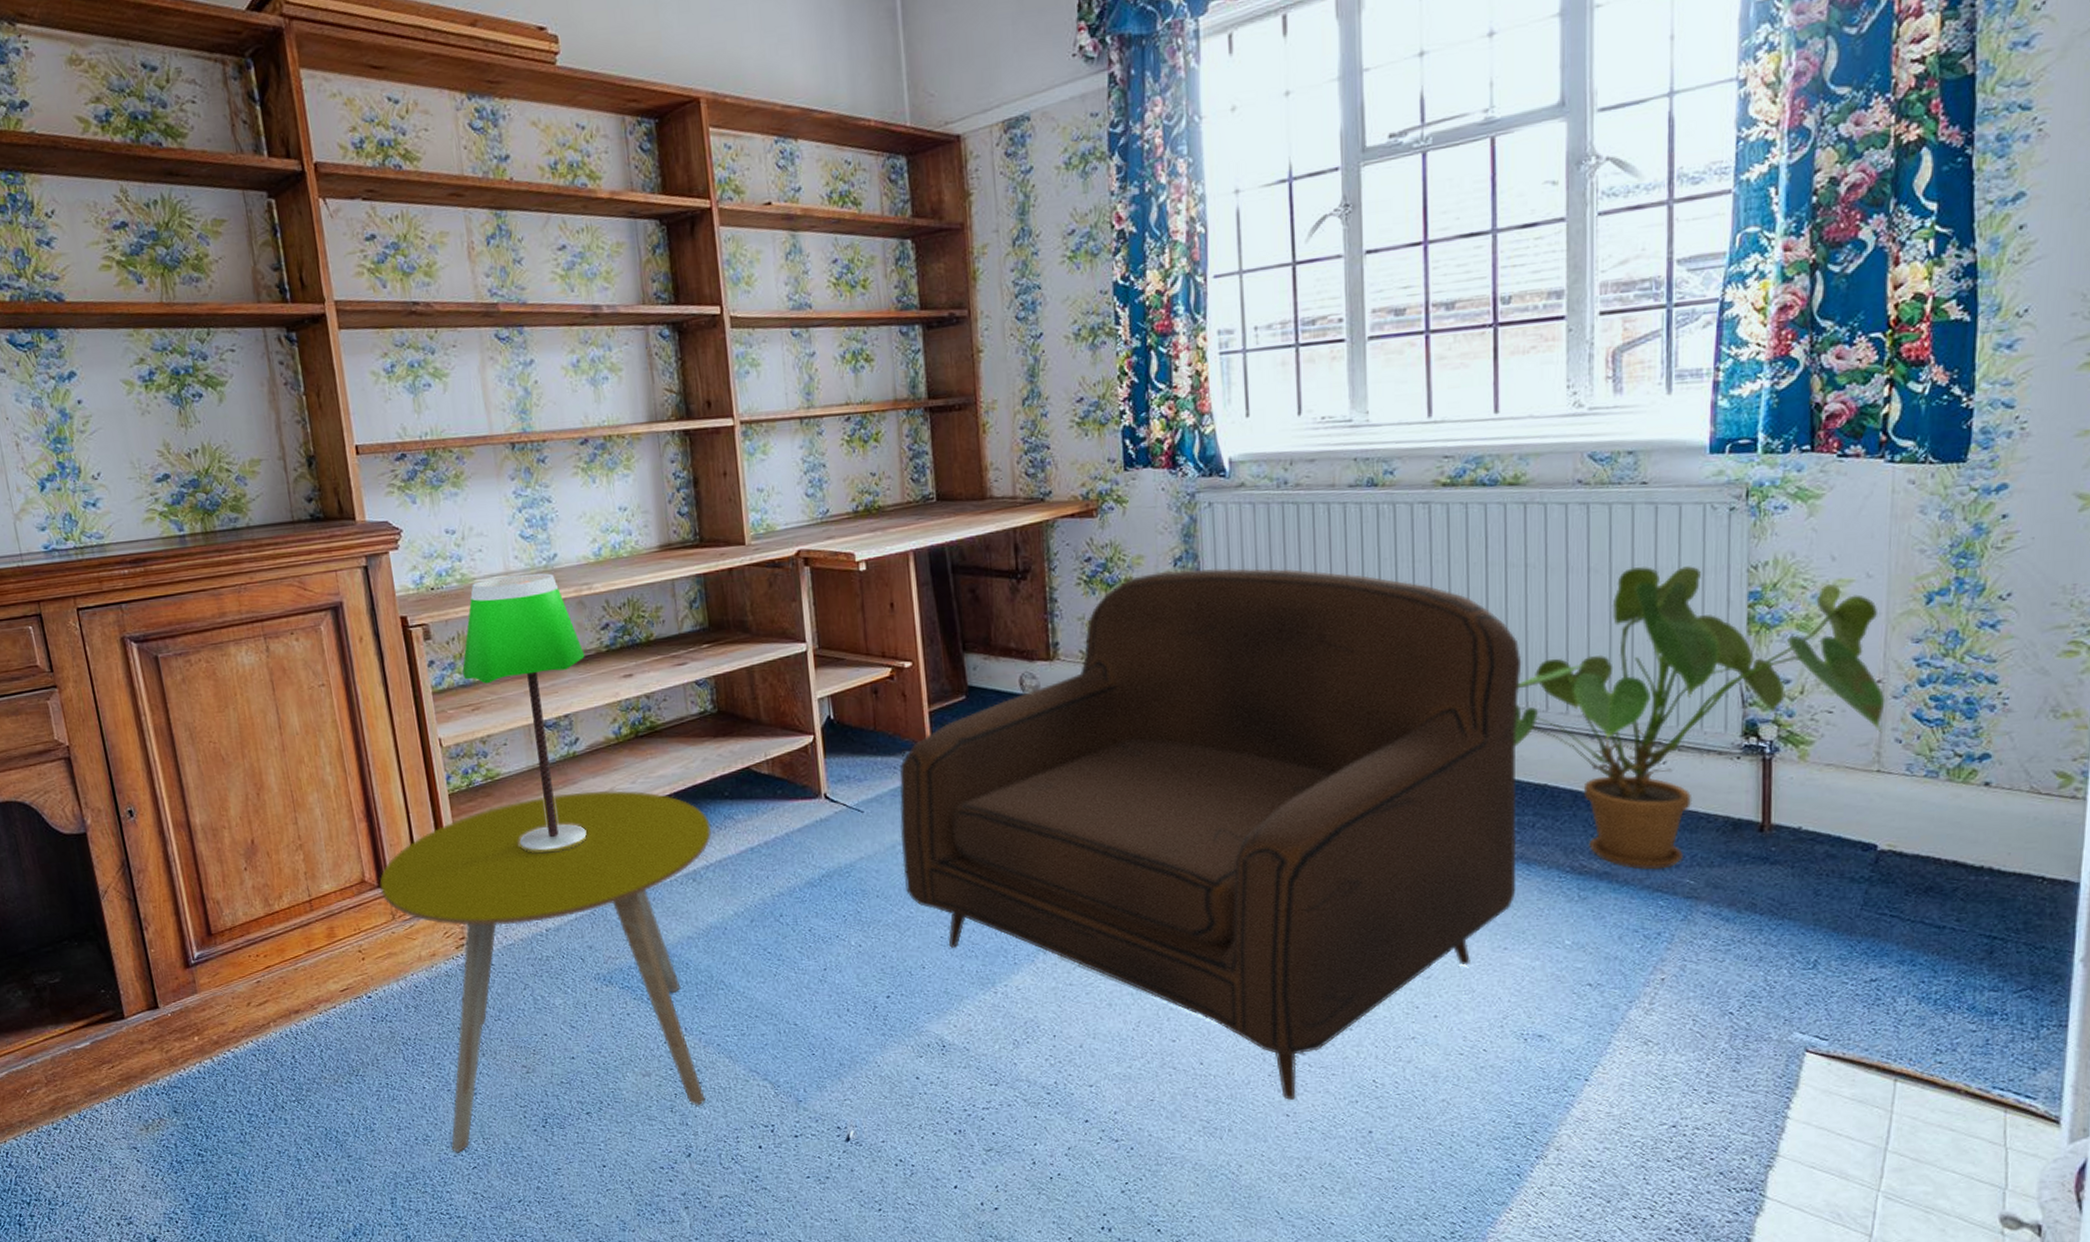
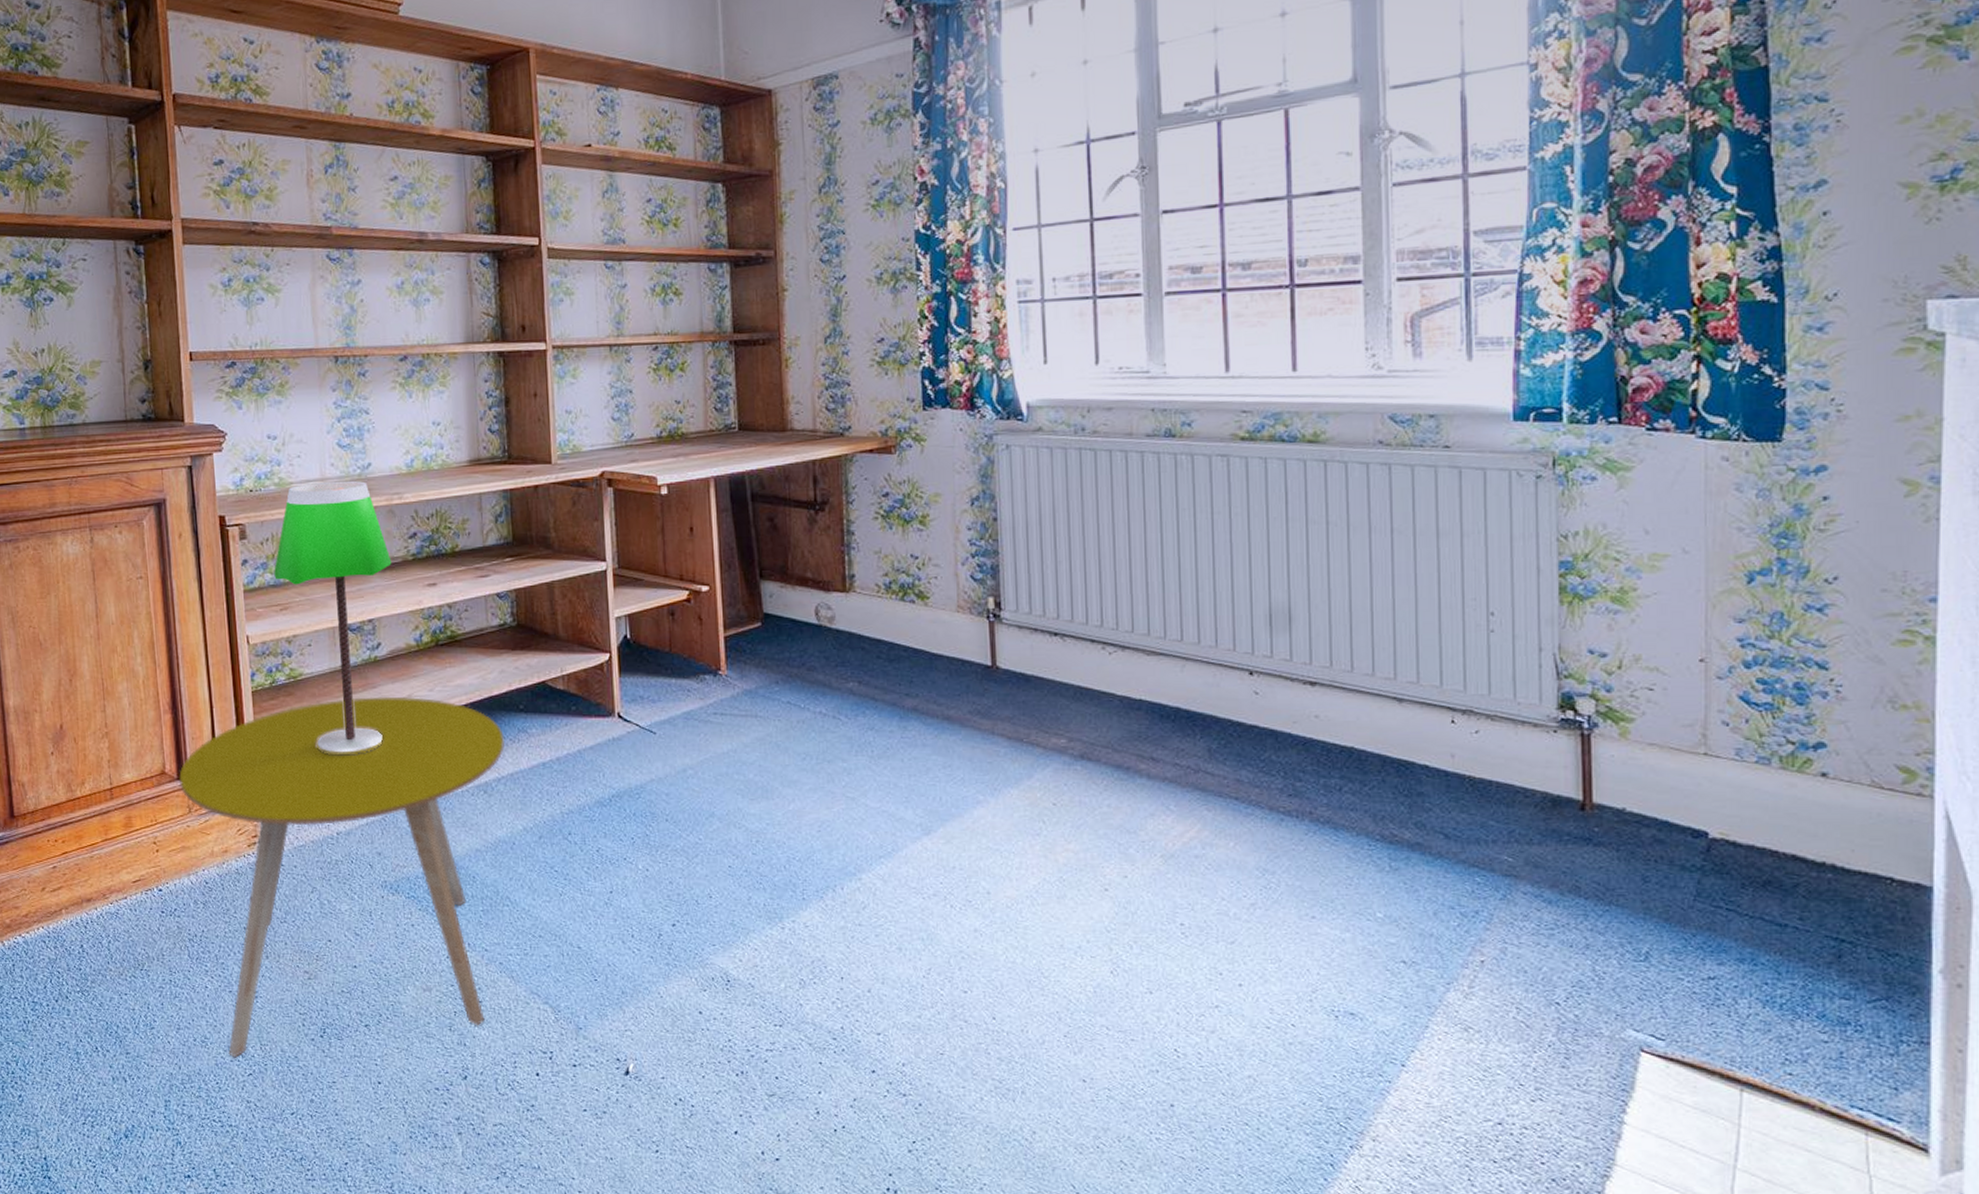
armchair: present [899,568,1522,1100] -> none [691,509,1325,1064]
house plant: present [1514,566,1886,870] -> none [1318,530,1709,844]

